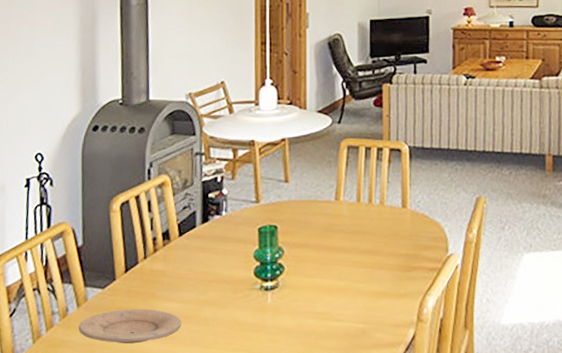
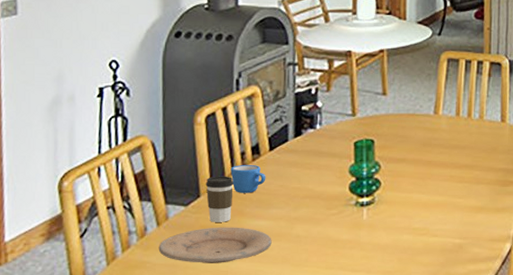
coffee cup: none [120,260,146,304] -> present [205,176,234,222]
mug: none [143,249,176,277] -> present [230,164,266,193]

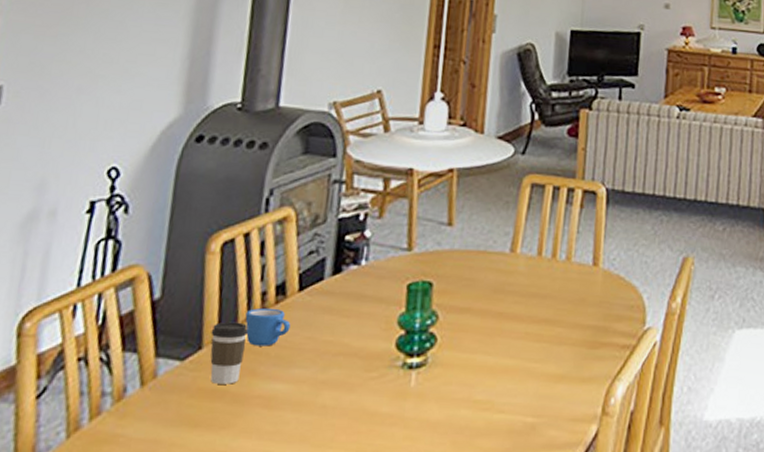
plate: present [158,227,272,263] -> none [138,390,290,440]

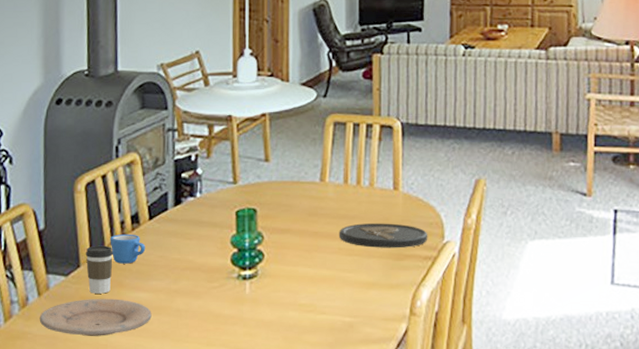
plate: none [138,390,290,440] -> present [39,298,152,336]
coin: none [528,303,628,335] -> present [340,223,428,248]

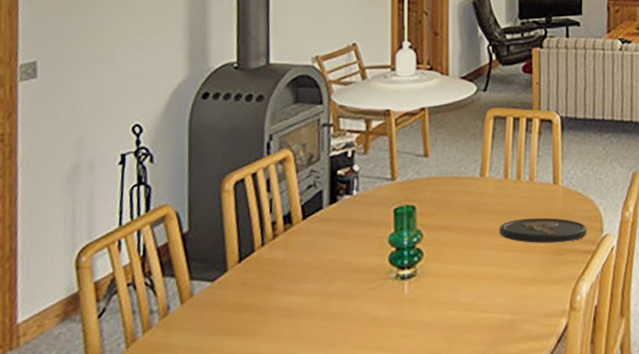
plate: present [39,298,152,336] -> none [182,304,305,345]
coffee cup: present [85,245,113,294] -> none [233,248,264,299]
mug: present [110,233,146,264] -> none [260,235,299,267]

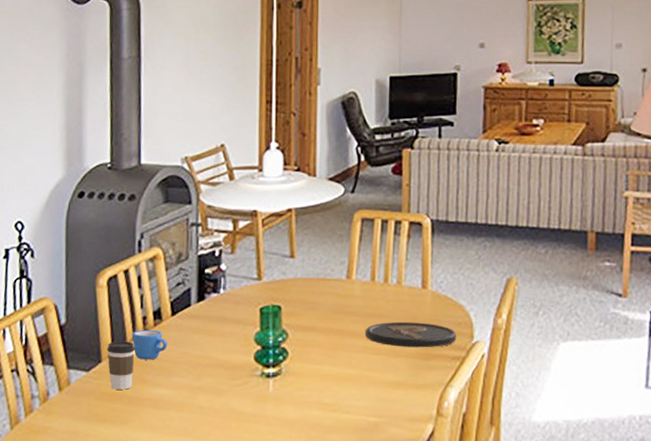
coffee cup: none [233,248,264,299] -> present [107,341,135,390]
mug: none [260,235,299,267] -> present [132,329,168,360]

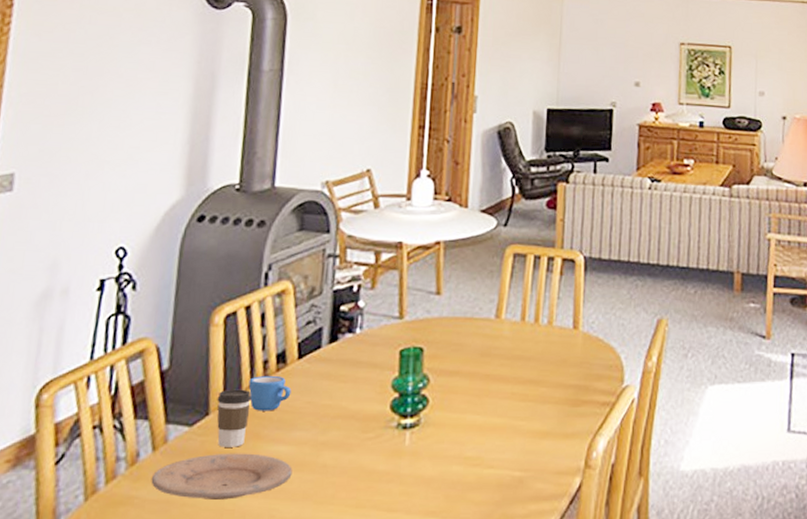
plate: none [60,394,173,433] -> present [151,453,293,500]
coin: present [366,321,457,348] -> none [513,364,607,393]

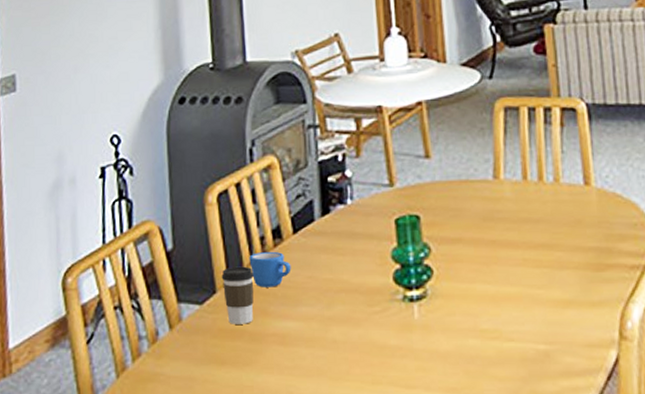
plate: present [151,453,293,500] -> none [172,330,304,376]

